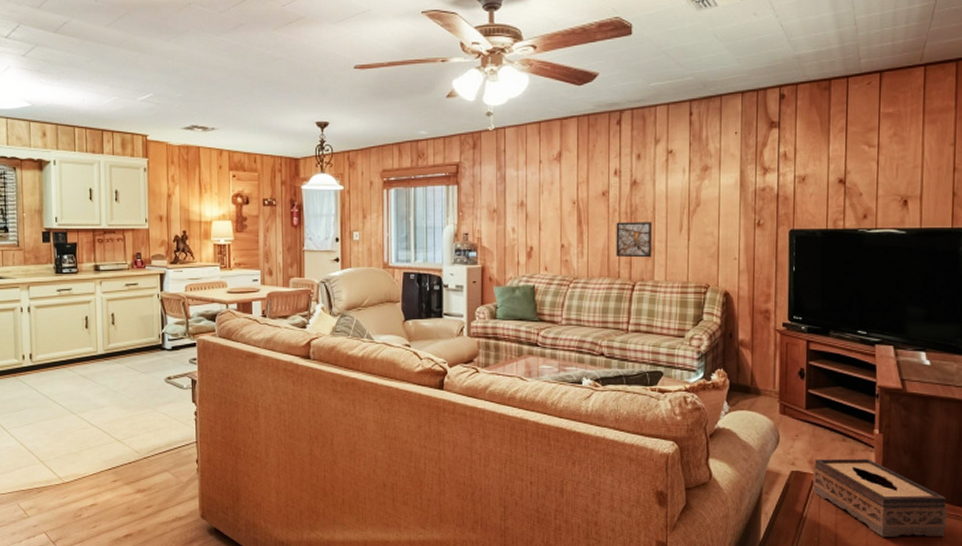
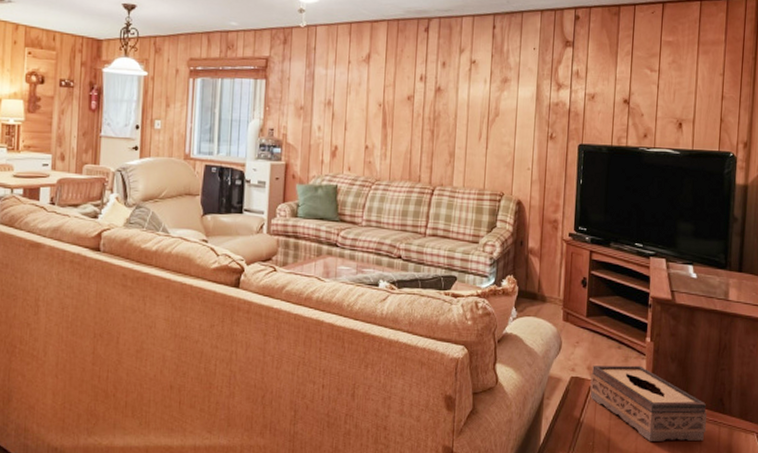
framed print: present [616,222,653,258] -> none [417,127,454,164]

